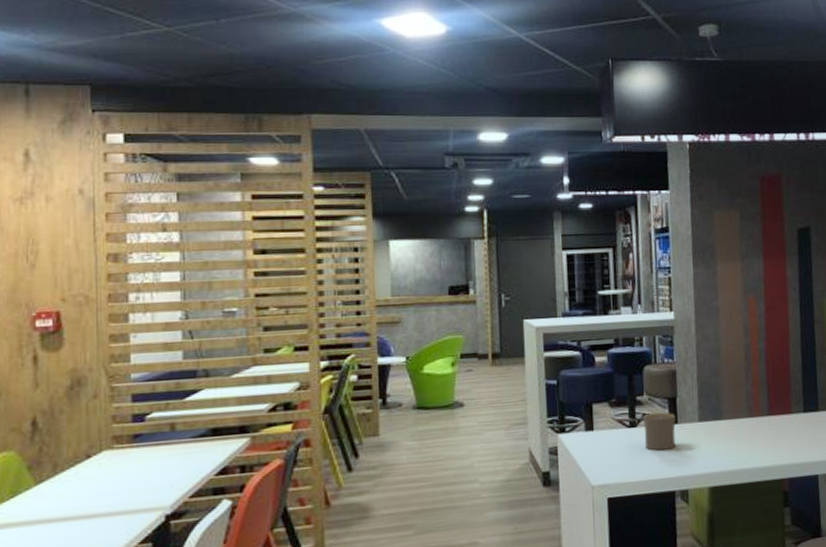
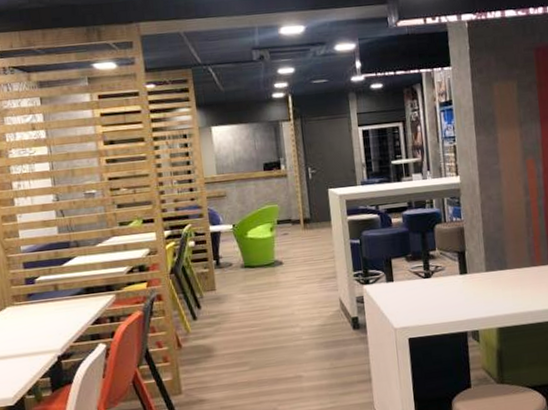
cup: present [643,412,676,451] -> none [436,264,466,298]

